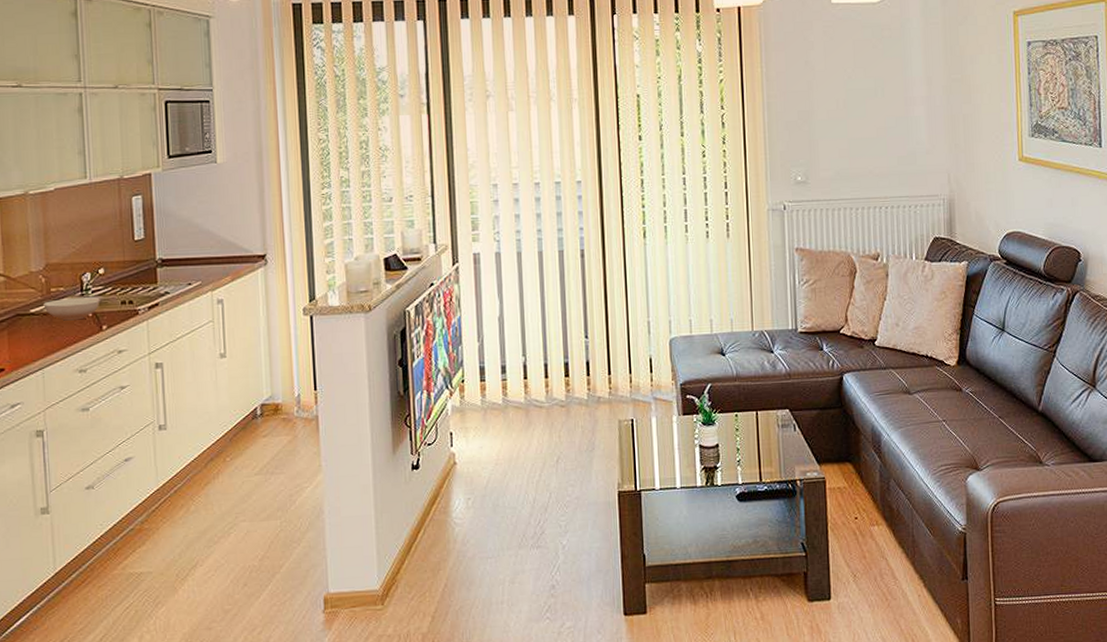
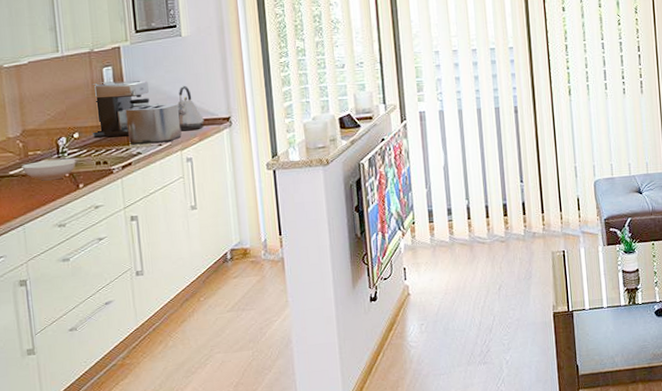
coffee maker: none [119,211,190,275] -> present [92,80,159,139]
toaster: none [154,237,213,283] -> present [125,103,182,145]
kettle: none [210,218,238,270] -> present [177,85,204,132]

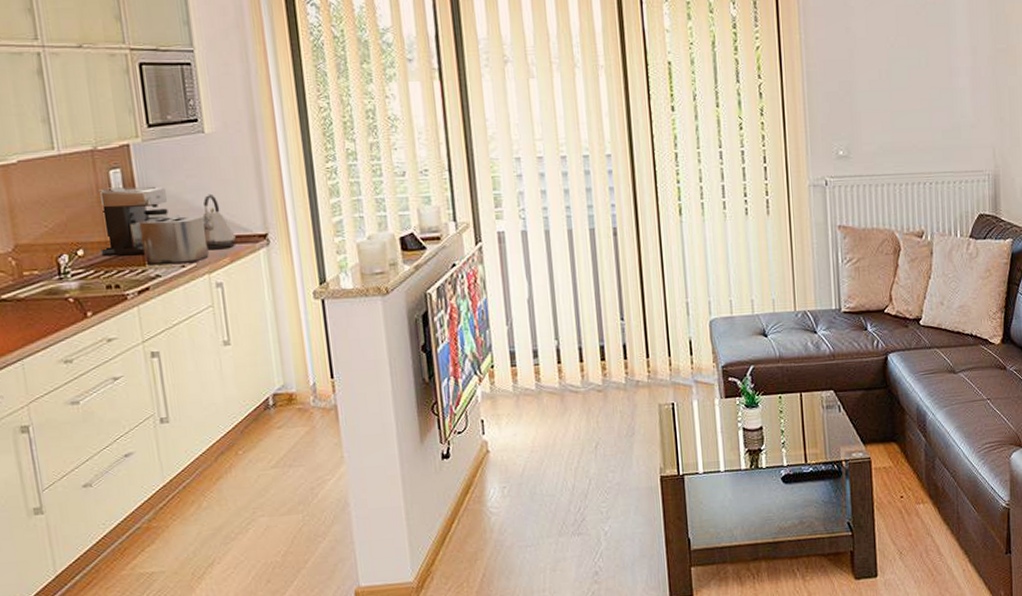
bowl: present [21,159,76,181] -> none [16,281,82,307]

